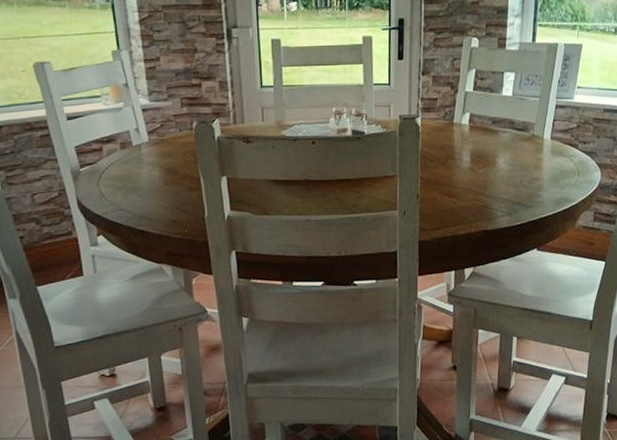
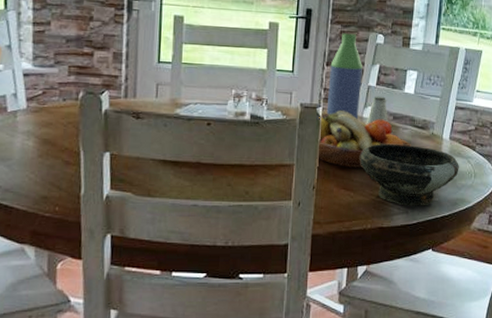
fruit bowl: none [418,119,512,175] -> present [316,111,411,168]
bottle: none [425,40,459,127] -> present [326,33,362,120]
bowl: none [461,147,562,208] -> present [360,143,459,206]
saltshaker: none [465,101,487,131] -> present [366,96,388,124]

